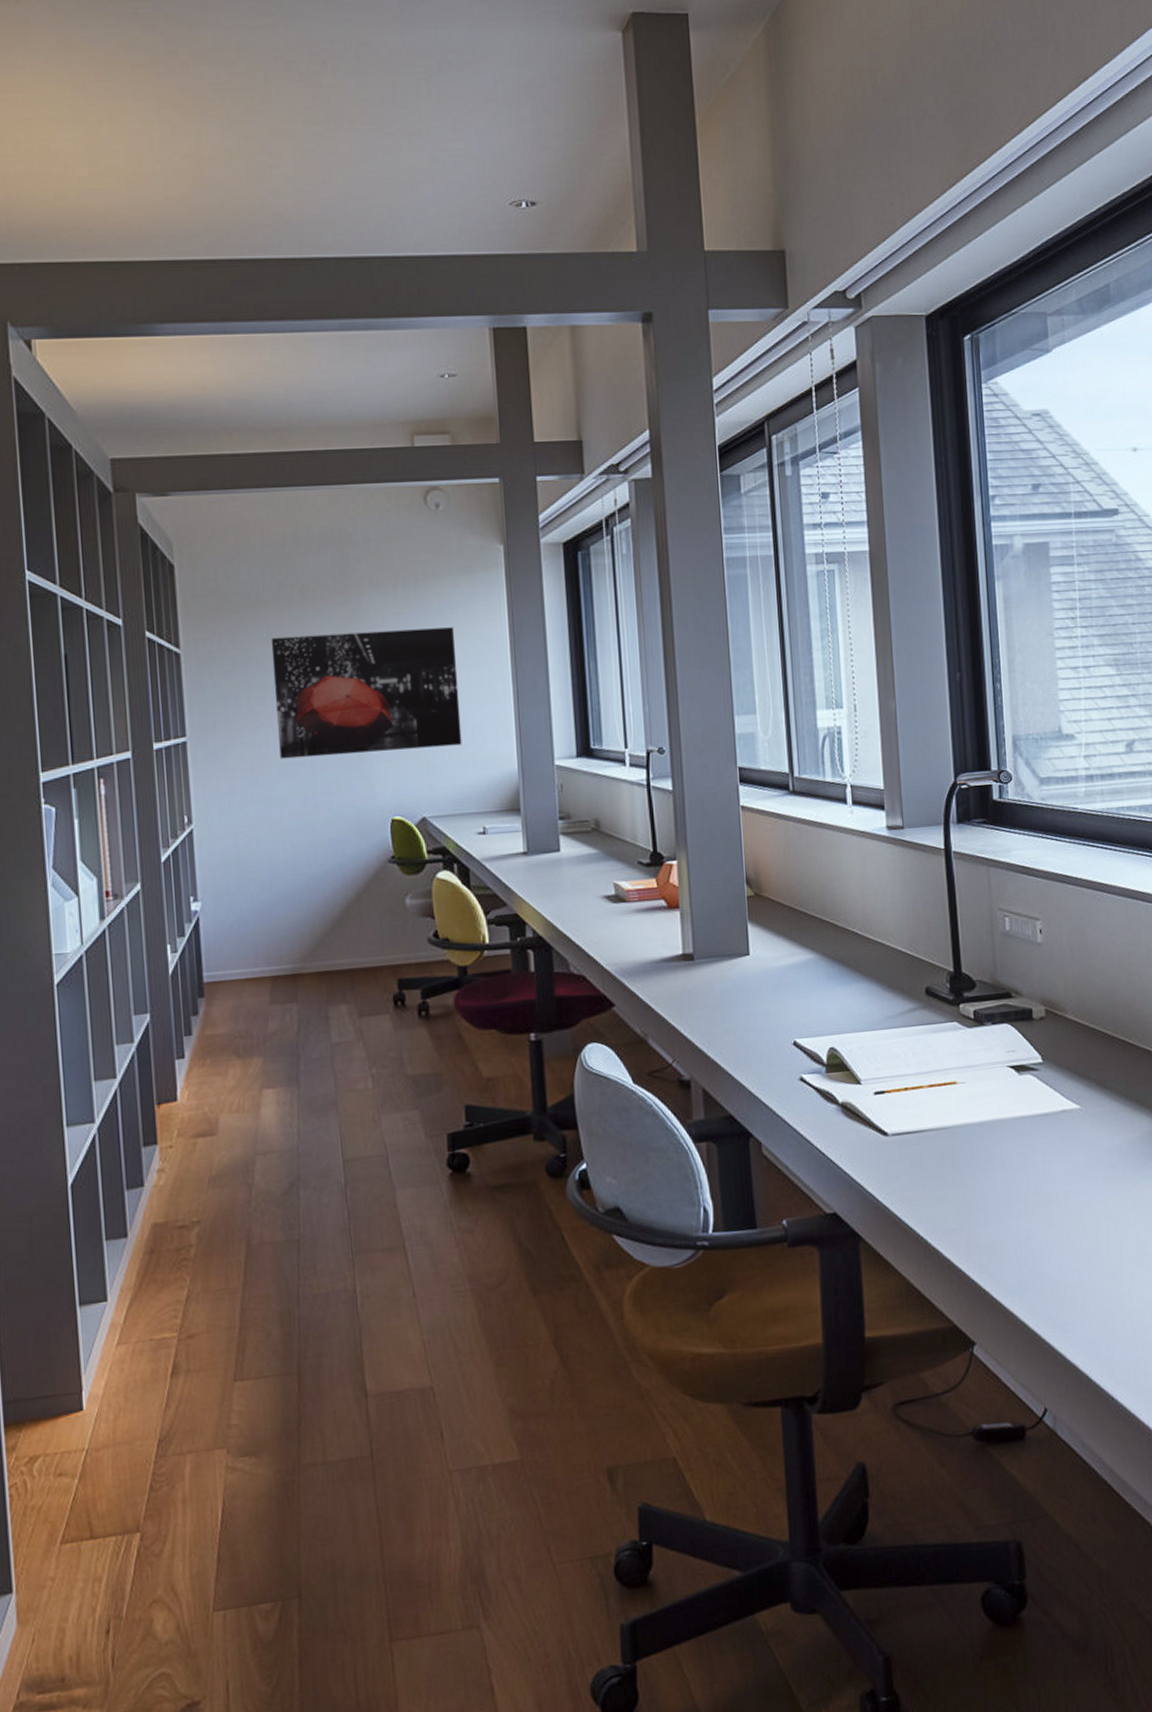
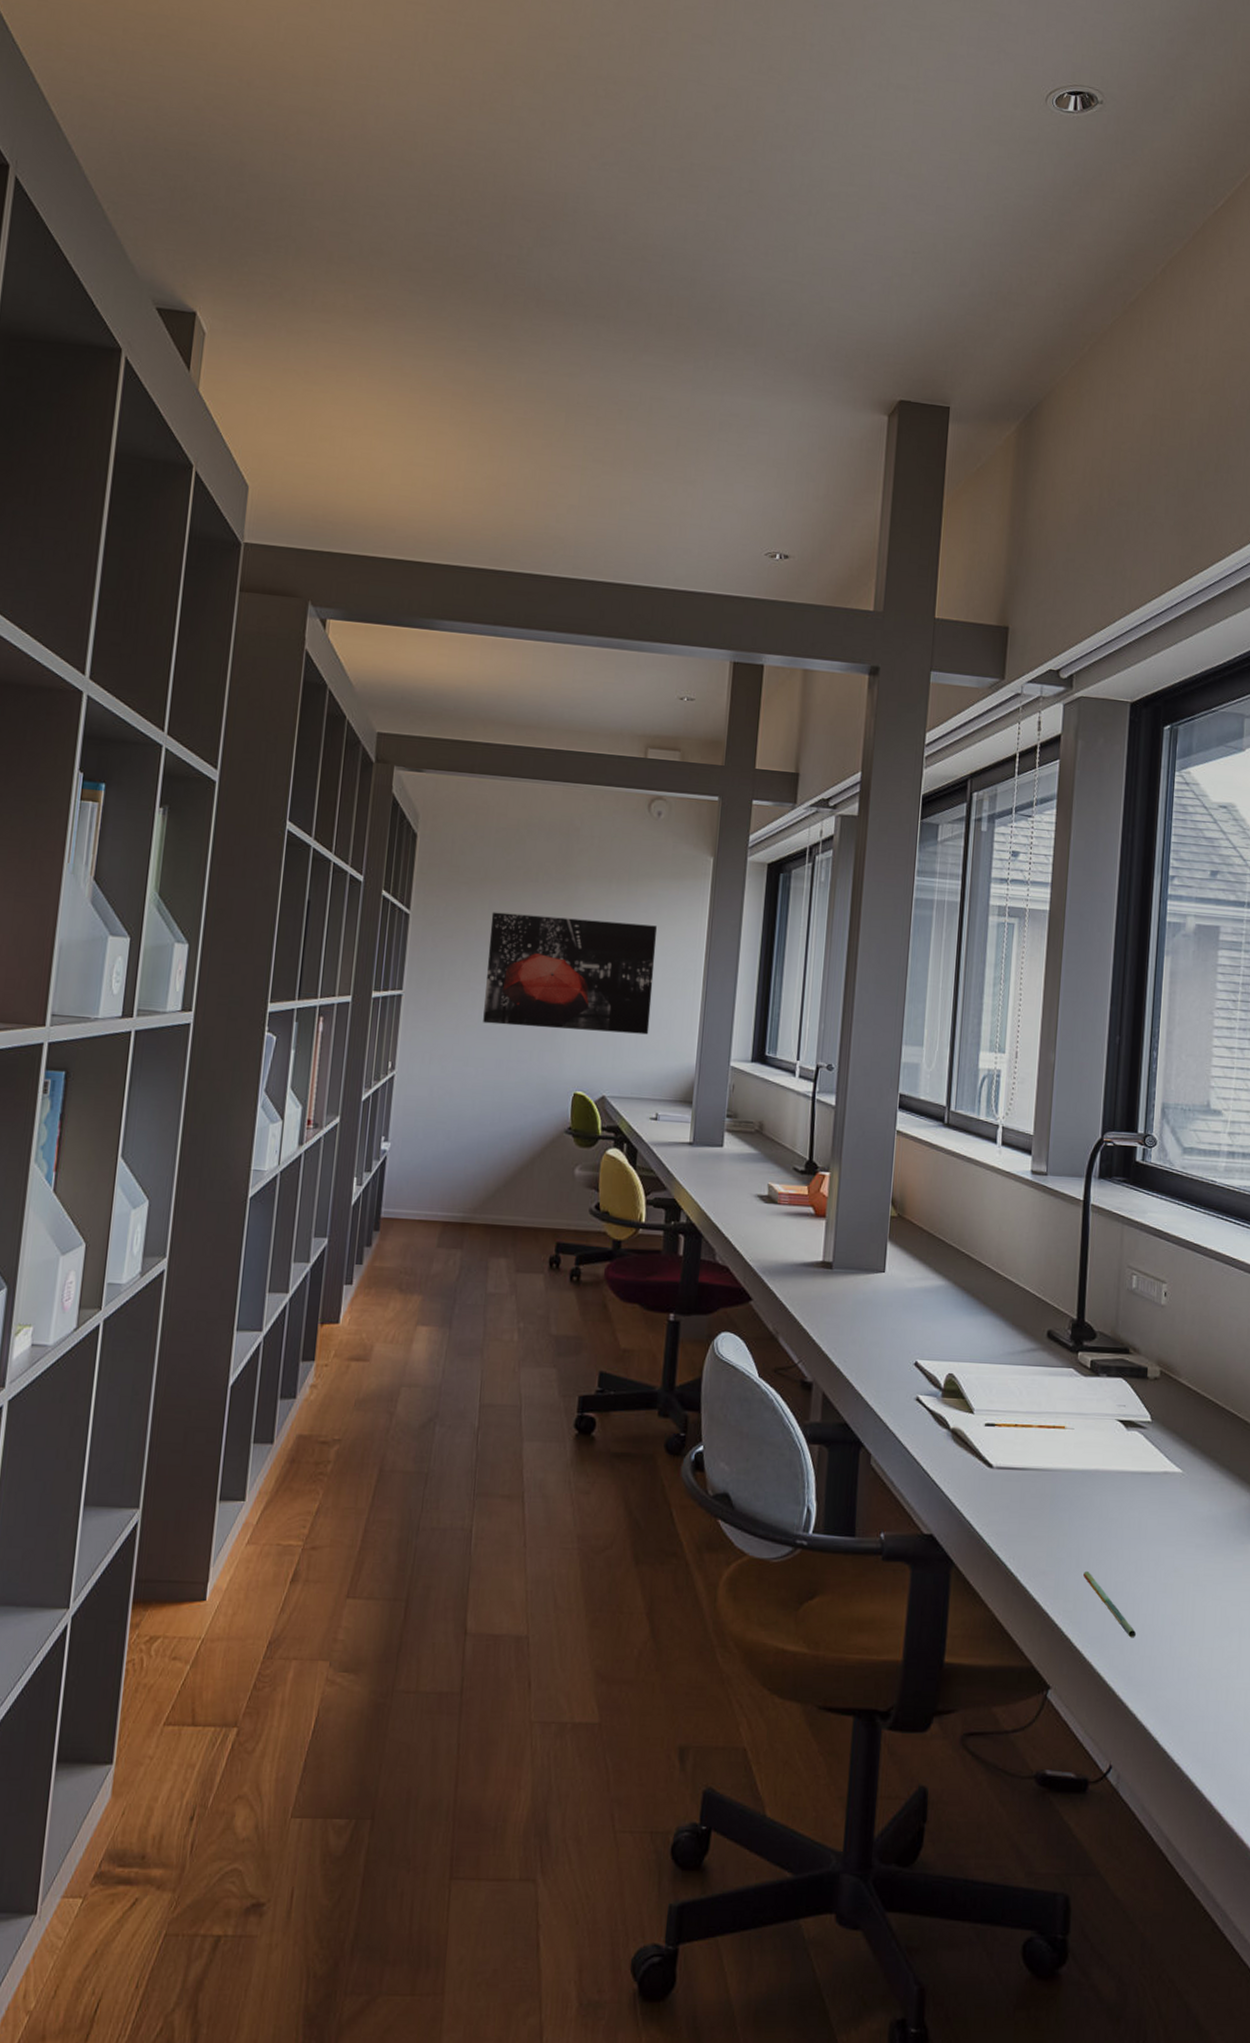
pen: none [994,1222,1055,1281] -> present [1083,1570,1137,1638]

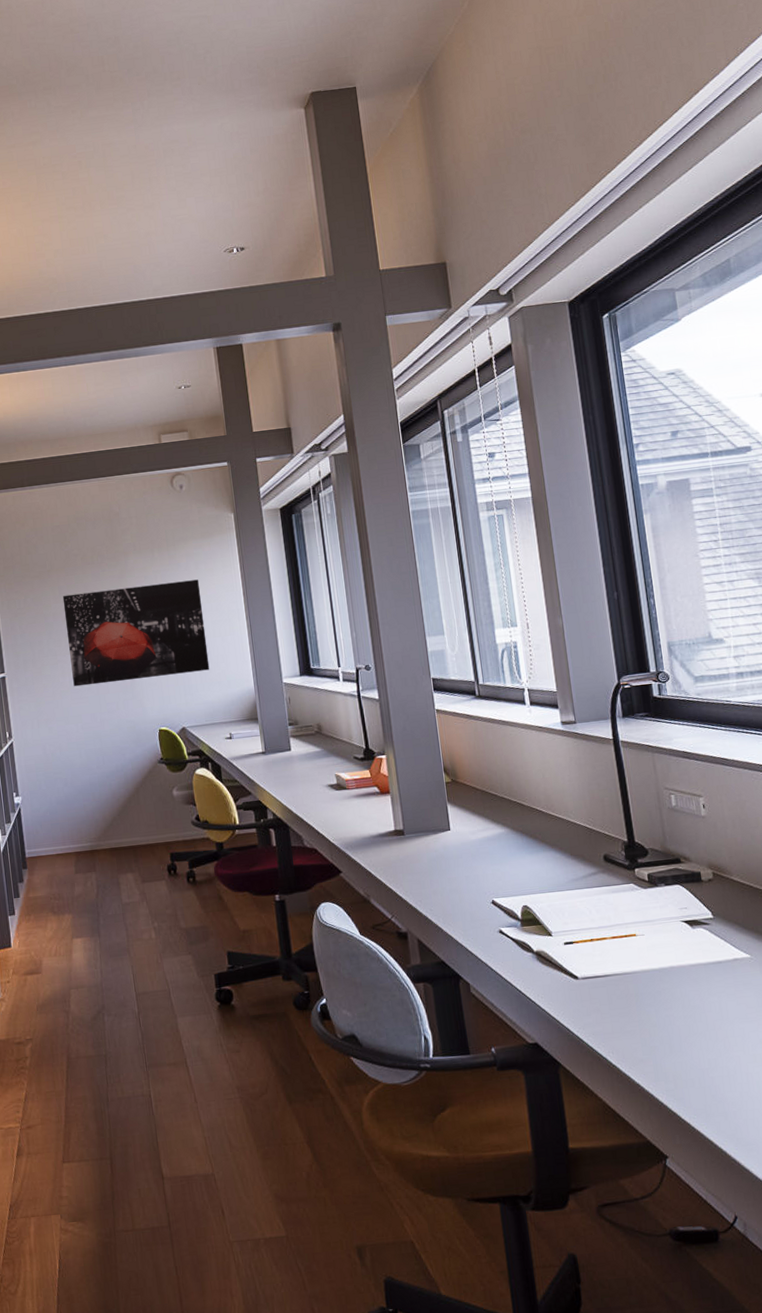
pen: present [1083,1570,1137,1638] -> none [678,1053,737,1105]

